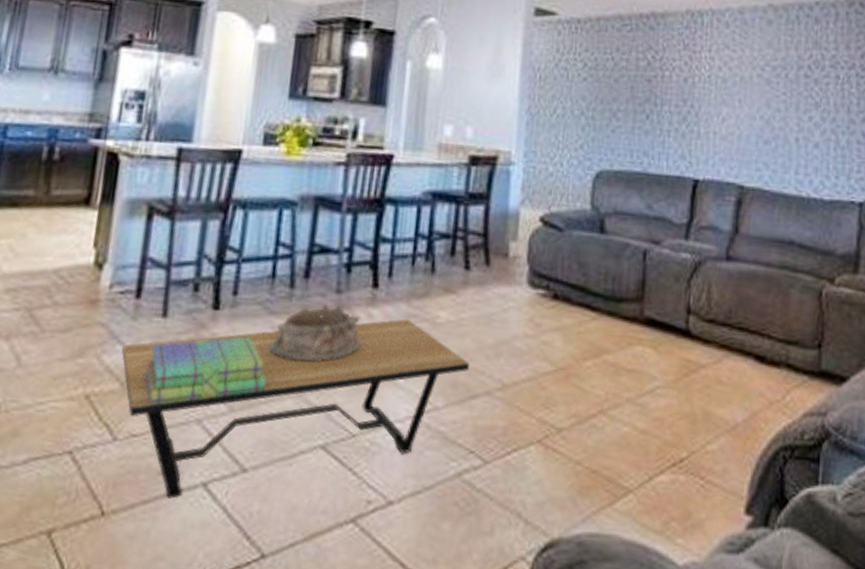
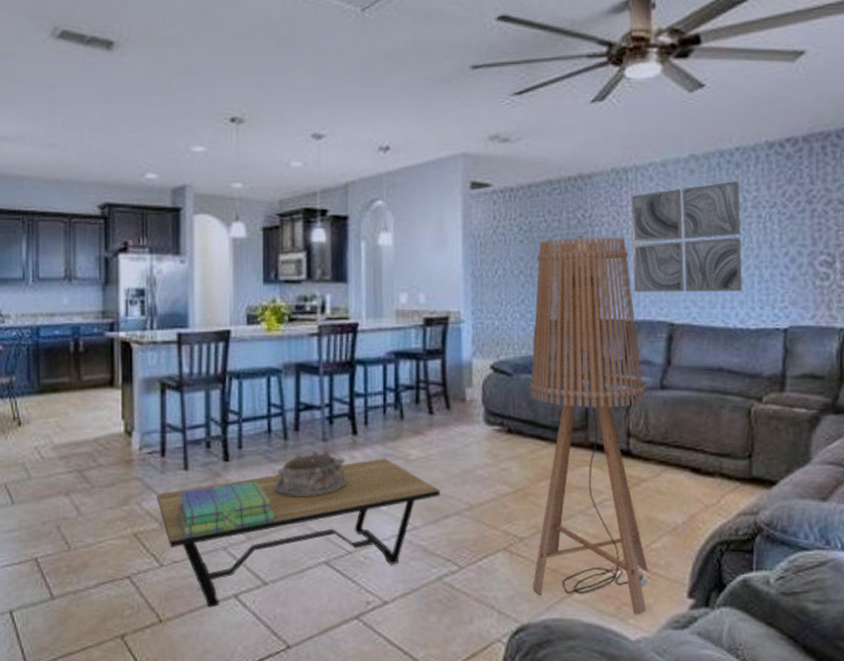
floor lamp: none [567,80,710,533] -> present [530,237,648,615]
wall art: none [703,36,818,157] -> present [631,181,743,293]

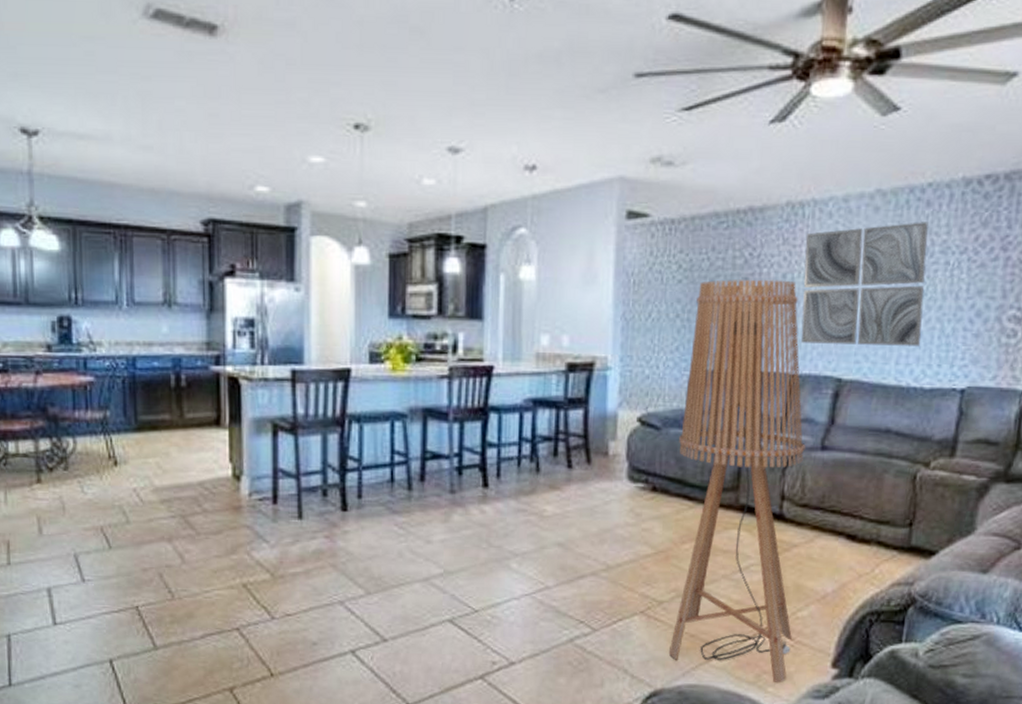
coffee table: present [157,458,440,608] -> none [268,513,576,663]
stack of books: present [177,481,274,538] -> none [290,533,396,590]
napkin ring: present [274,450,348,497] -> none [396,502,476,552]

